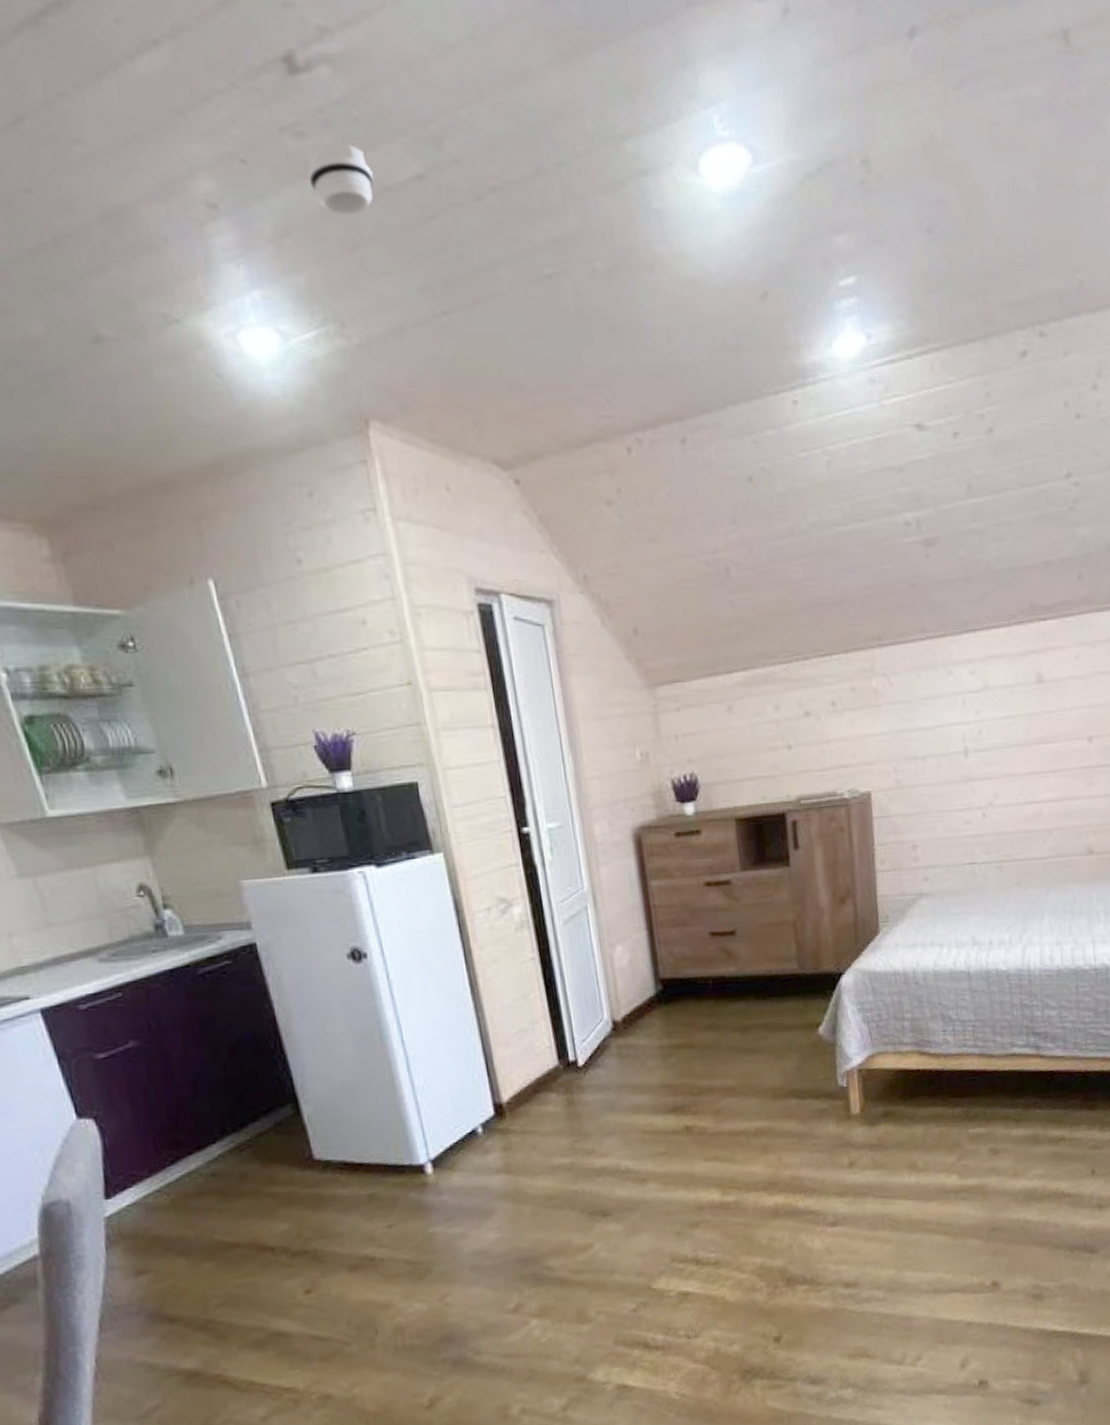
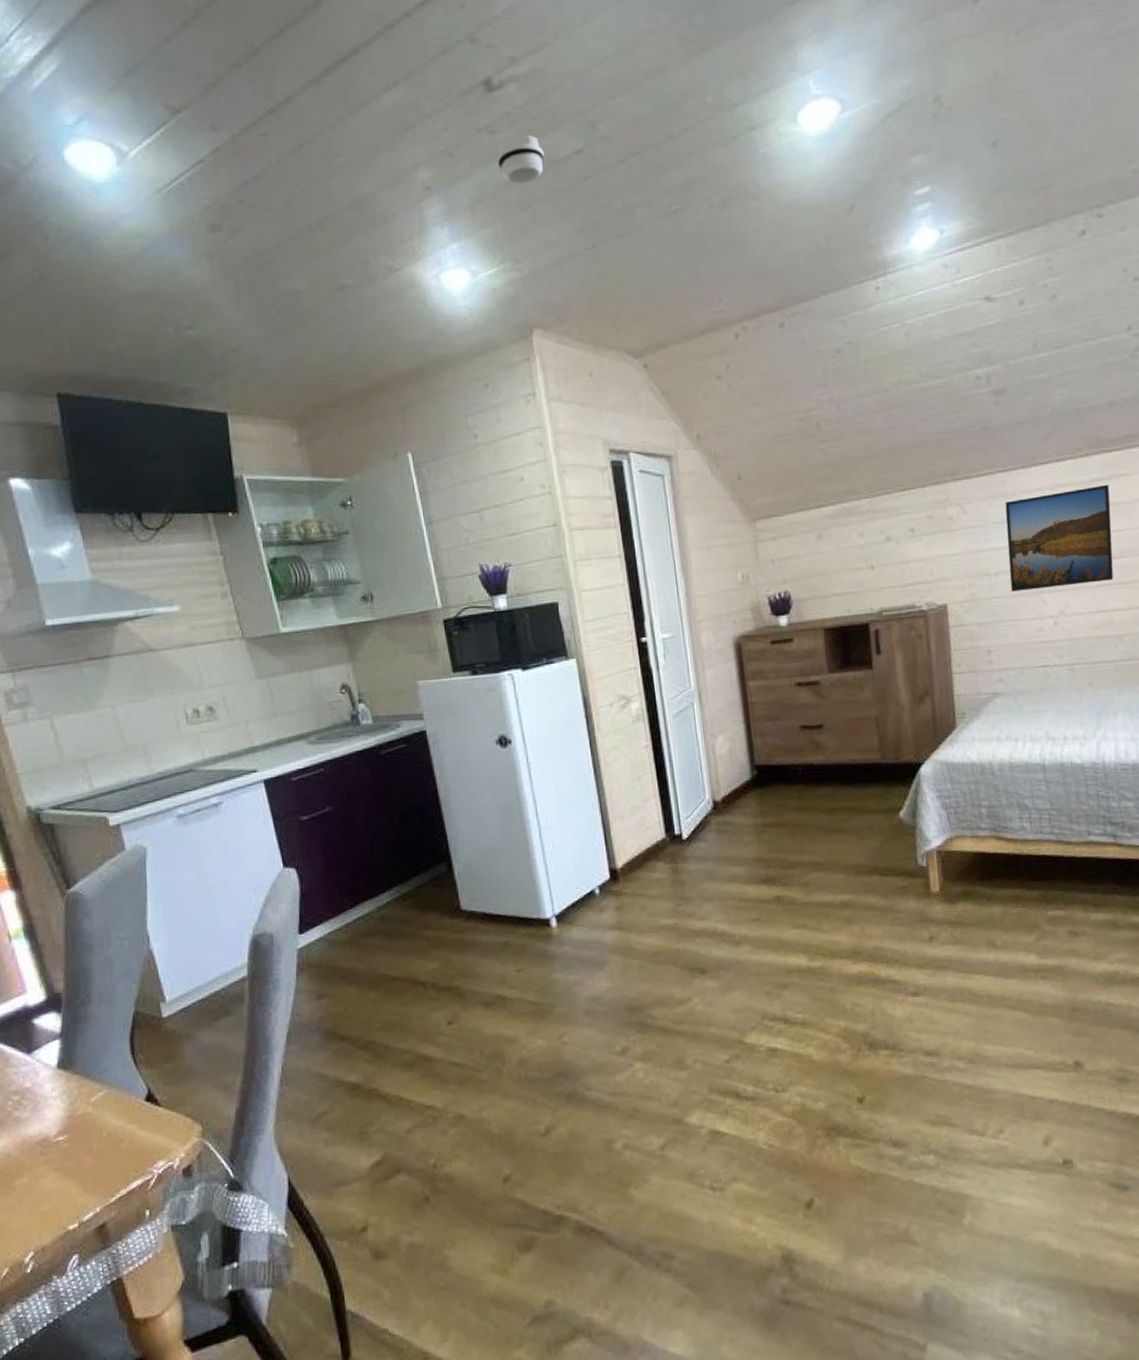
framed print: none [934,657,1045,779] -> present [1005,484,1114,592]

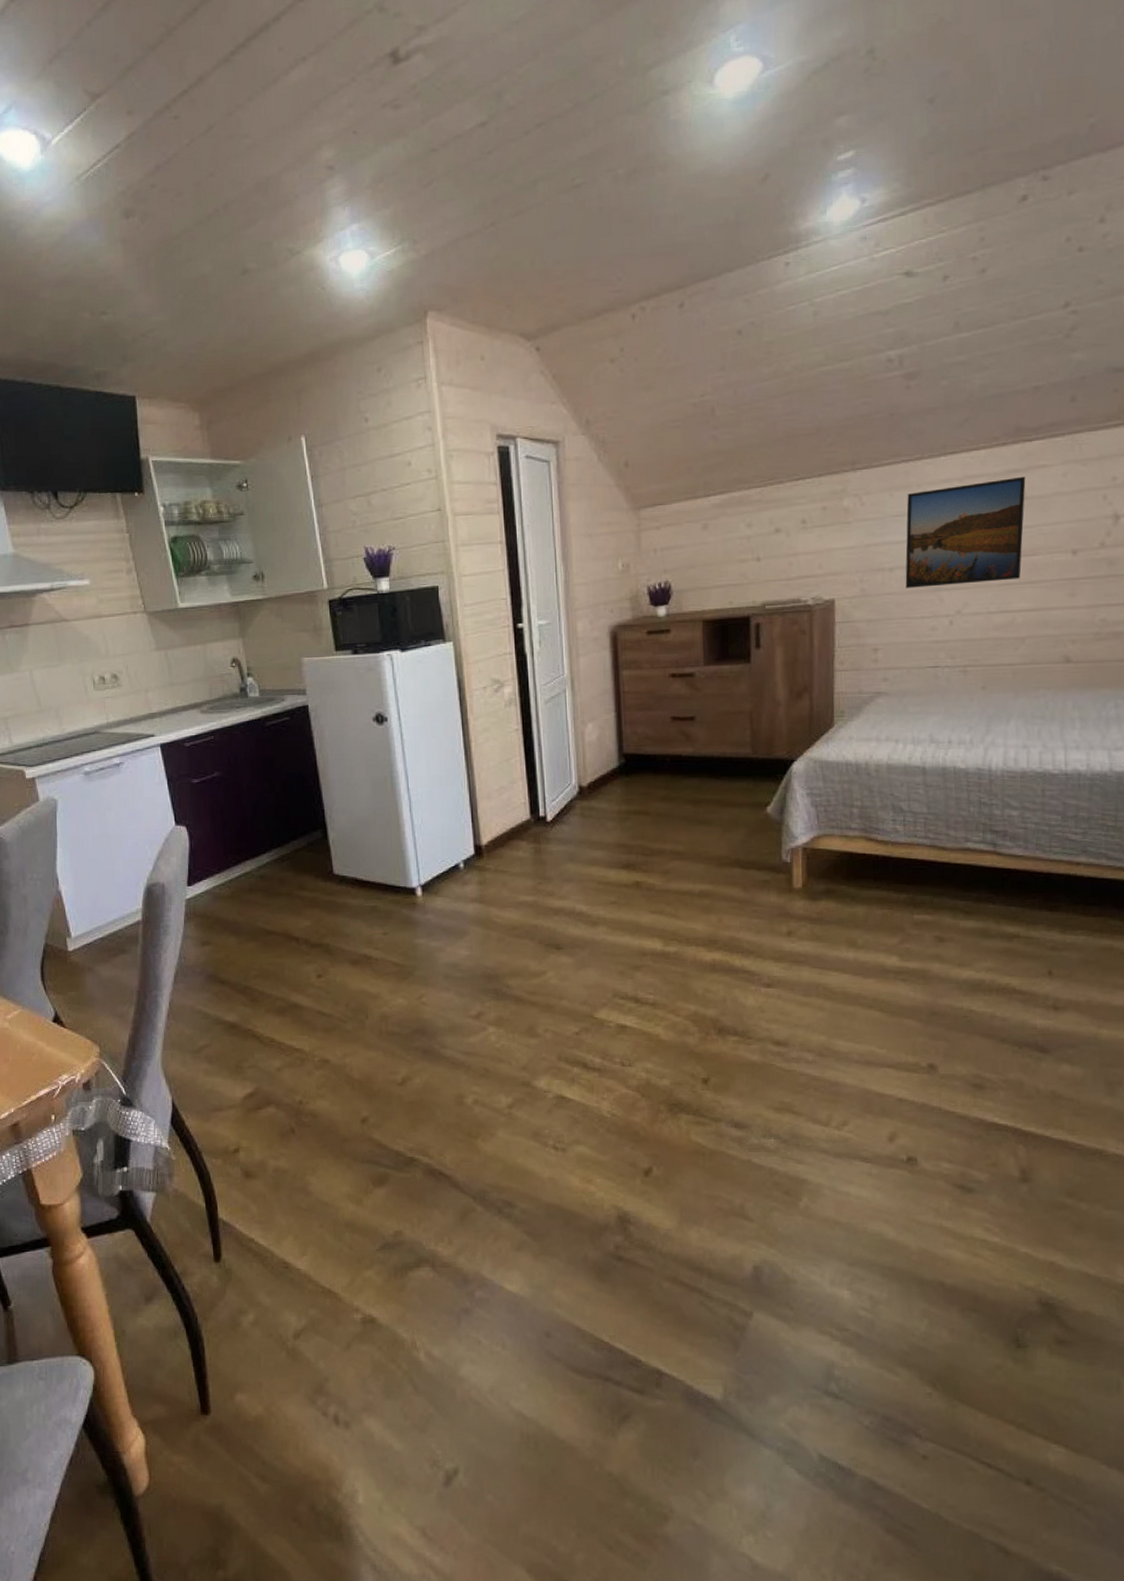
smoke detector: present [497,133,545,185] -> none [400,107,448,161]

